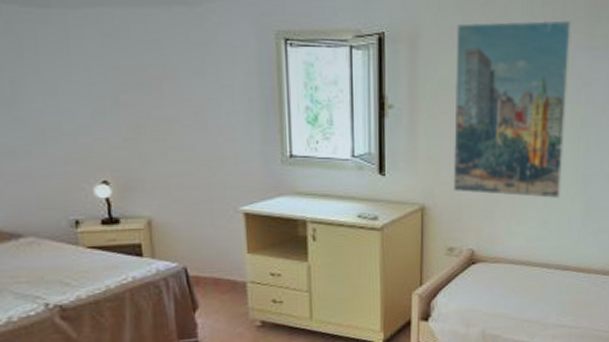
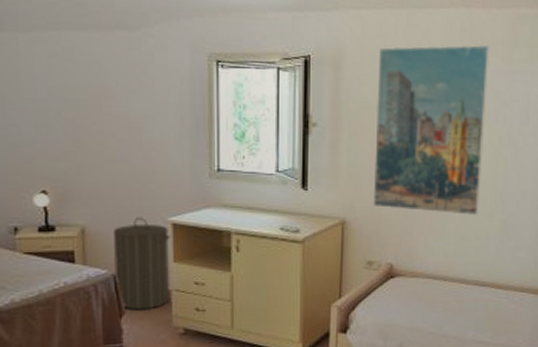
laundry hamper: none [181,207,245,304] -> present [112,217,171,310]

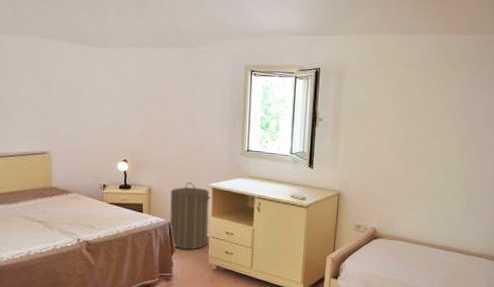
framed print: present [373,44,490,216] -> none [362,62,461,195]

